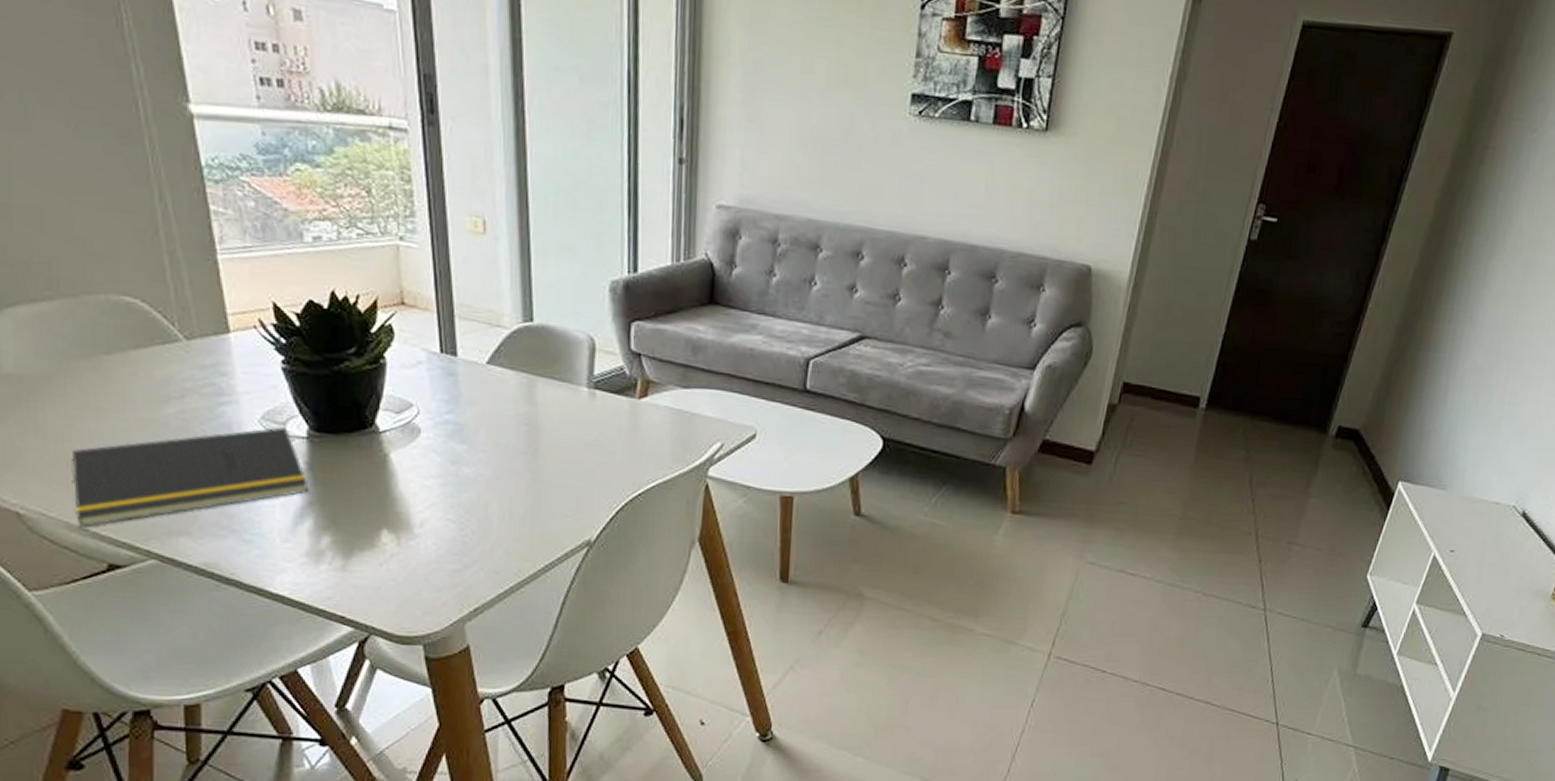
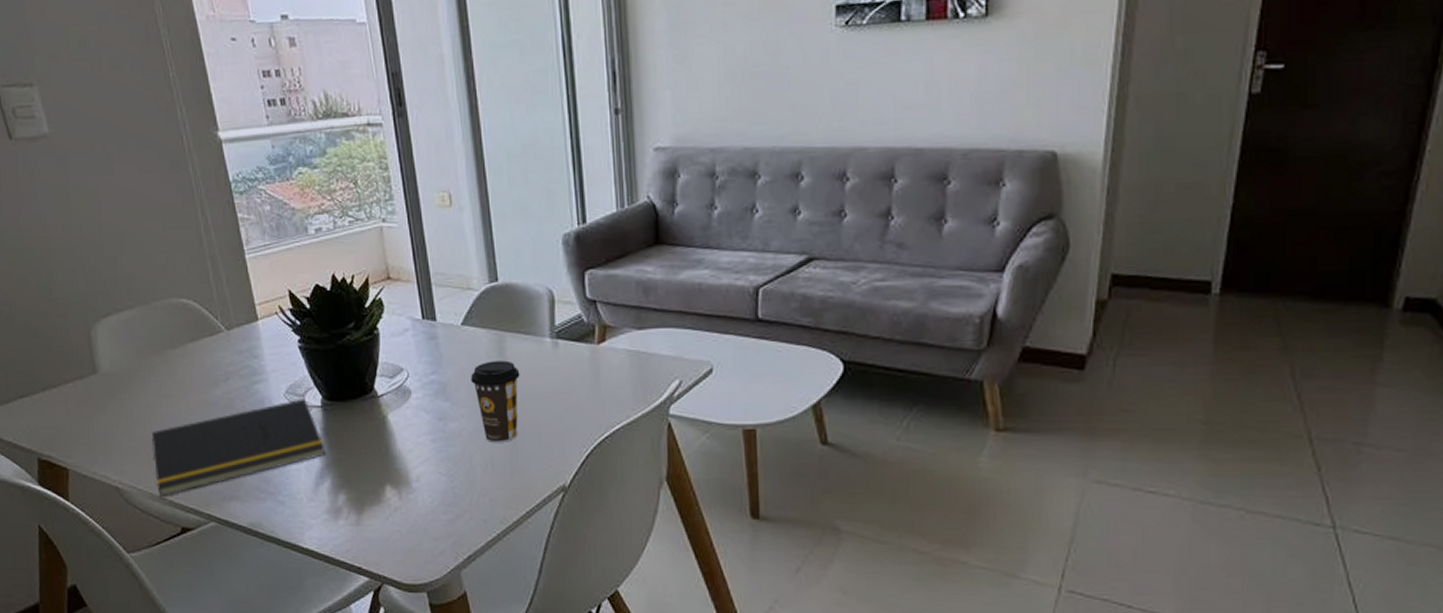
coffee cup: none [493,405,550,492] -> present [470,360,520,442]

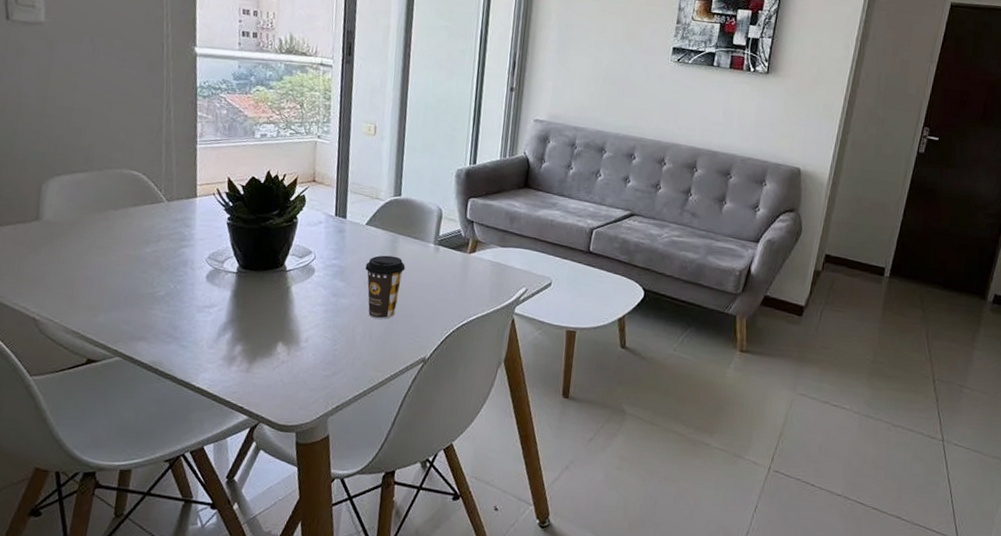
notepad: present [151,399,326,497] -> none [72,264,233,331]

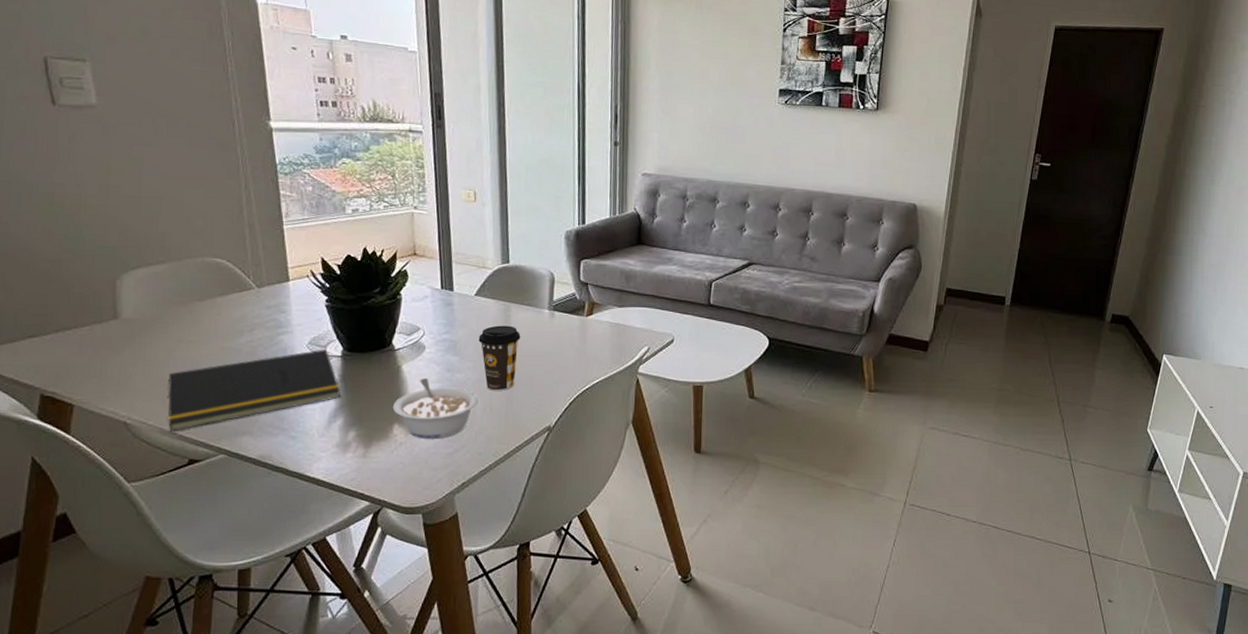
notepad: none [72,264,233,331] -> present [167,349,341,431]
legume: none [278,299,360,360] -> present [392,377,479,438]

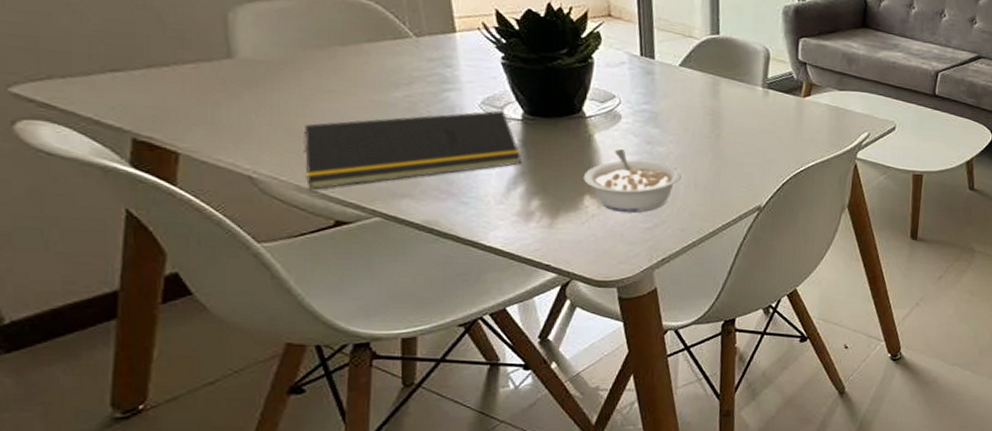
coffee cup: present [478,325,521,391] -> none [683,99,731,168]

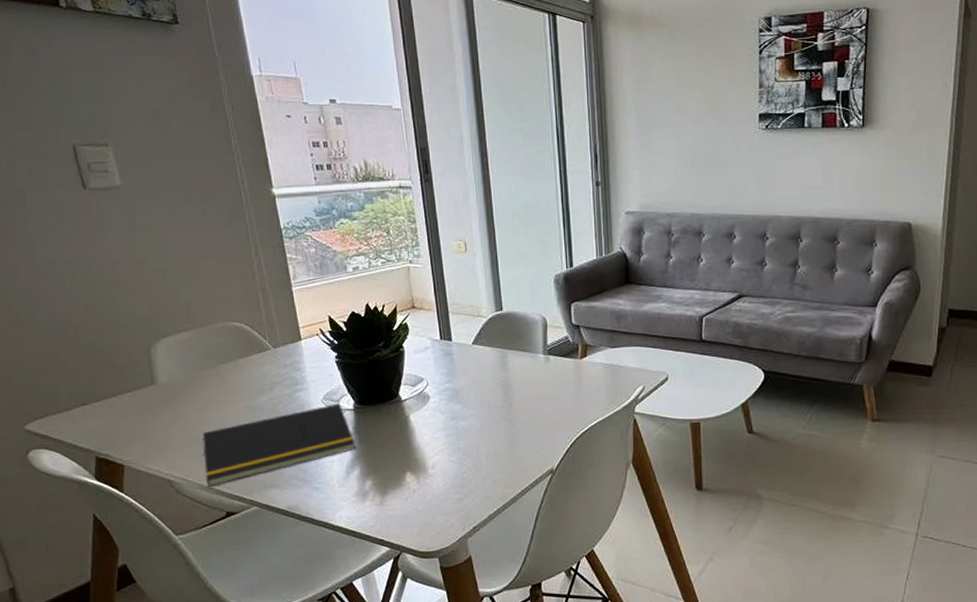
legume: present [583,148,682,213] -> none [403,426,483,485]

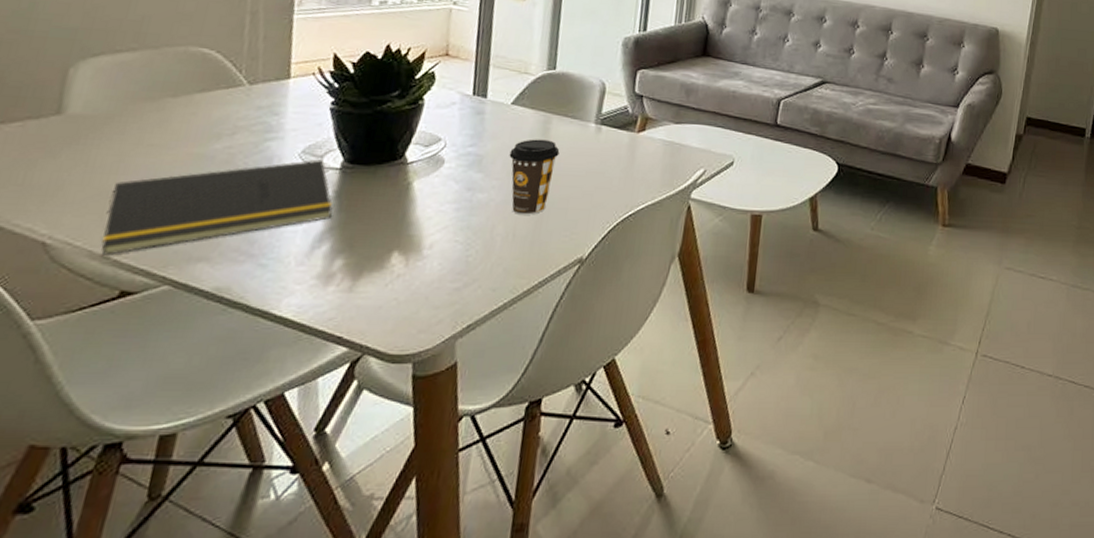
coffee cup: none [479,372,519,436] -> present [509,139,560,215]

